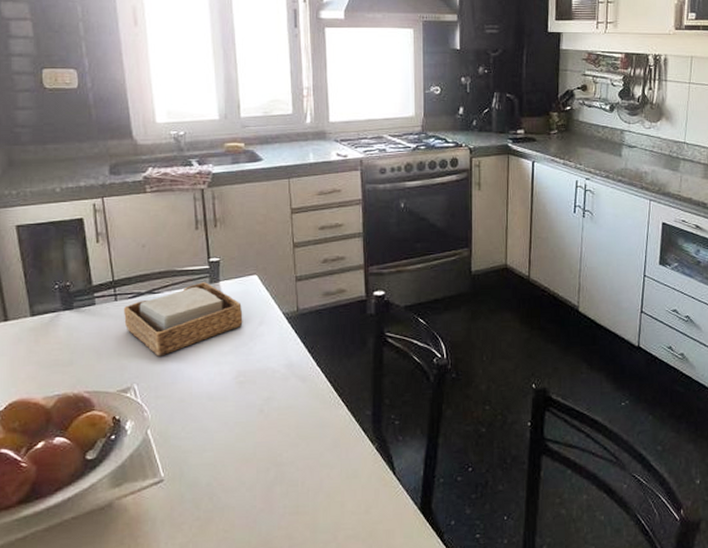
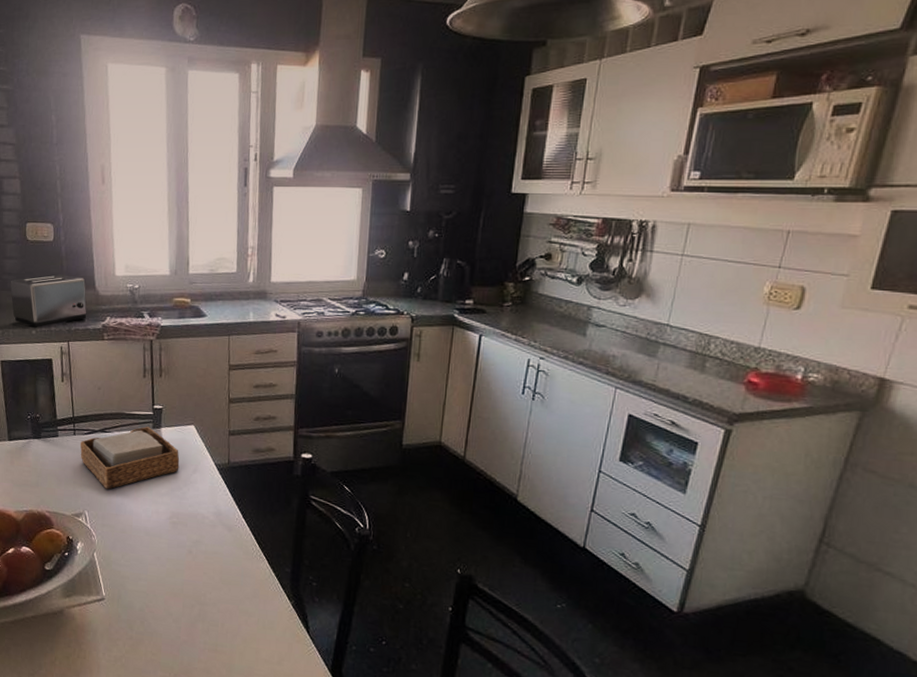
toaster: none [24,124,124,184] -> present [10,274,87,327]

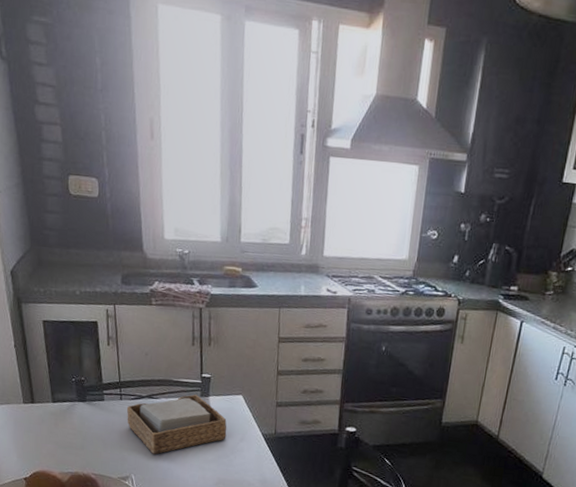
toaster: present [10,274,87,327] -> none [51,233,135,288]

